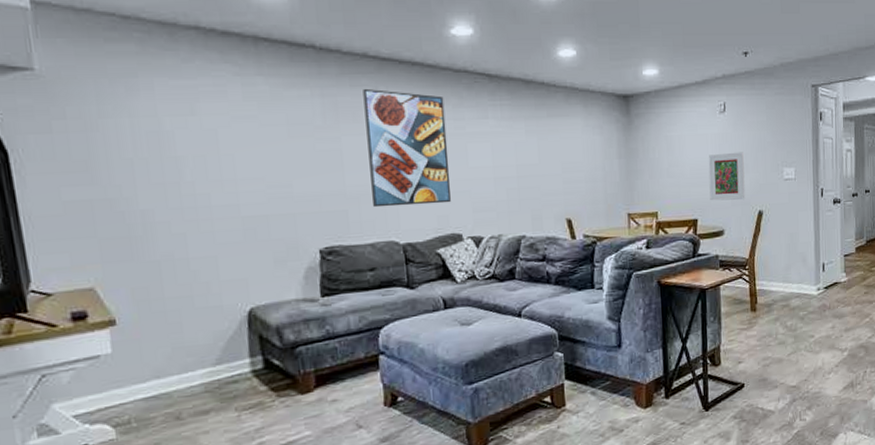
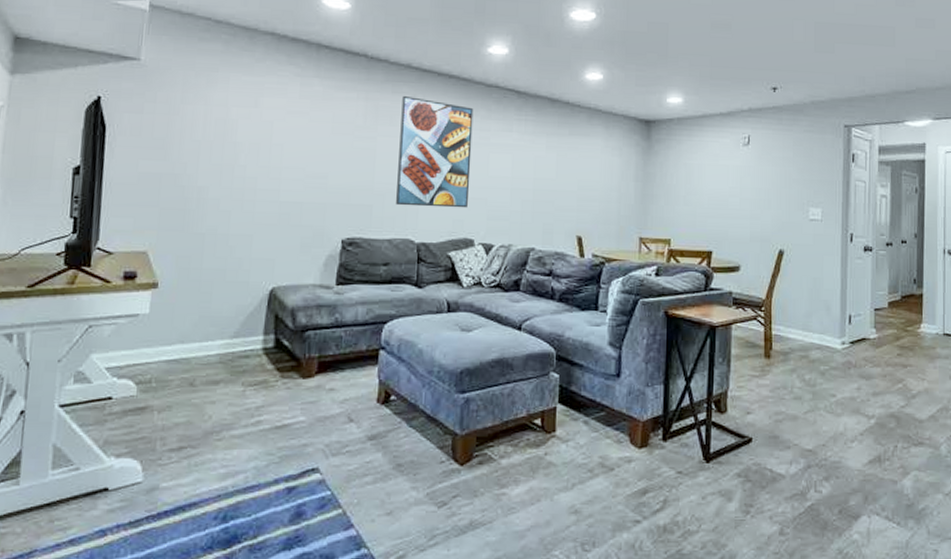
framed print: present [708,152,746,201] -> none [727,186,766,237]

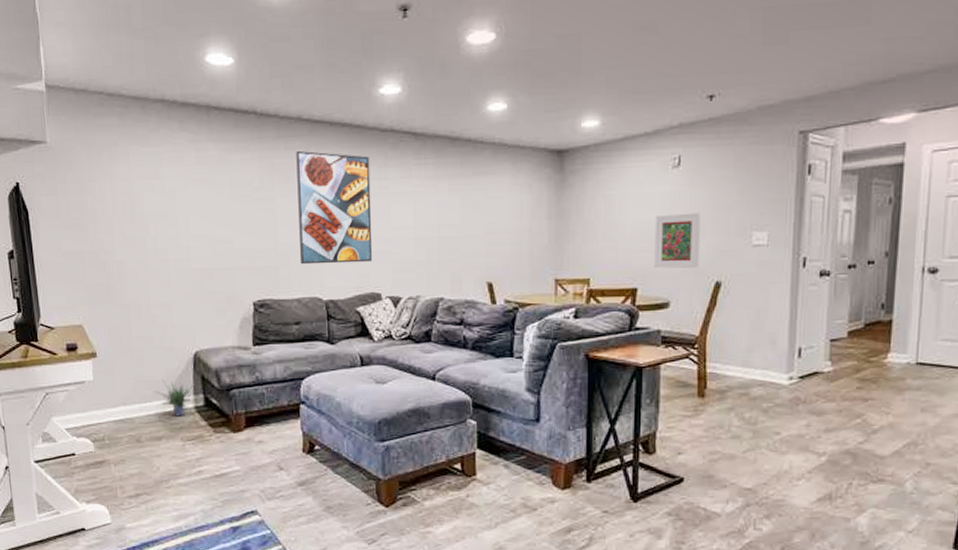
potted plant: none [219,318,270,358] -> present [154,381,199,417]
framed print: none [727,186,766,237] -> present [654,212,700,269]

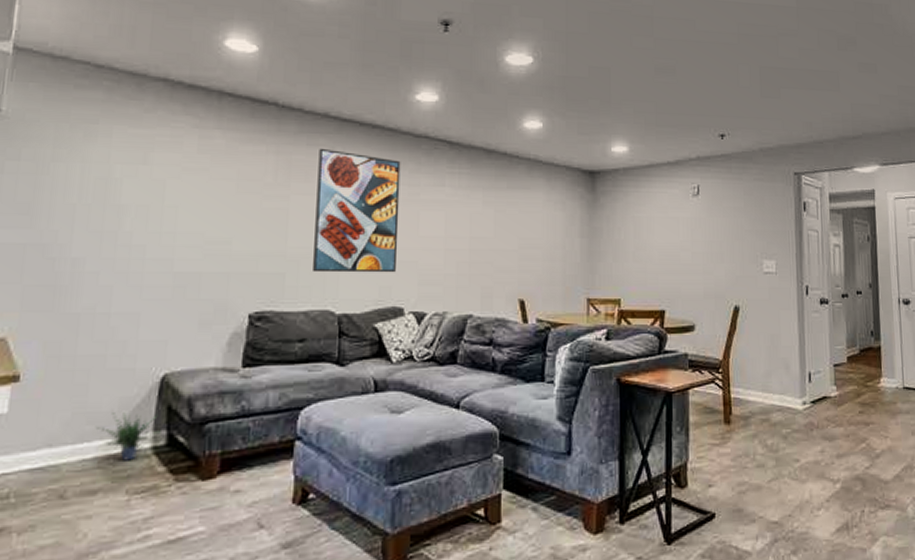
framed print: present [654,212,700,269] -> none [679,239,720,293]

